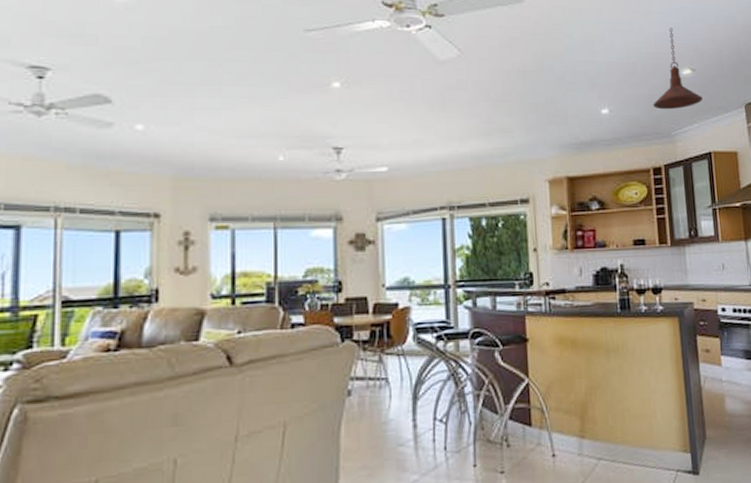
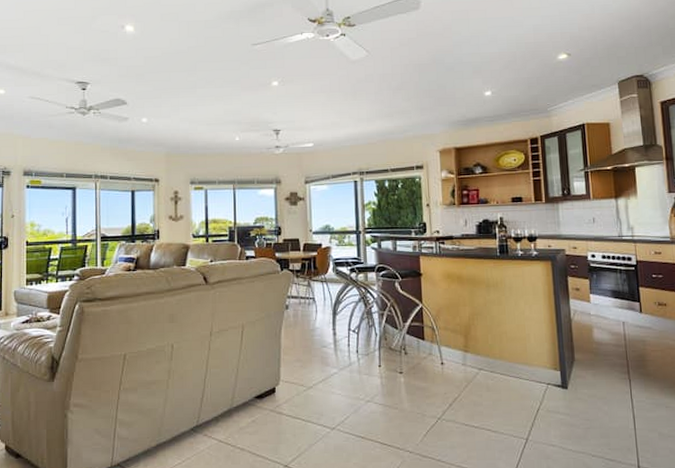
pendant light: present [653,27,703,110] -> none [531,19,578,90]

